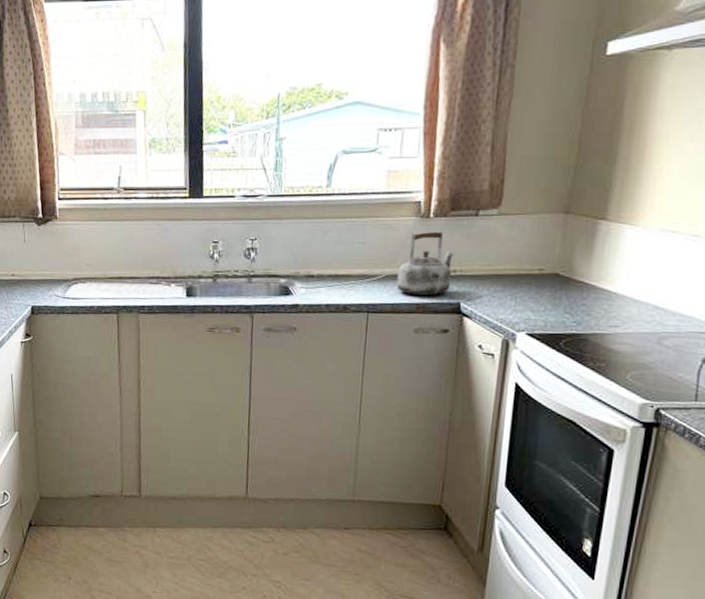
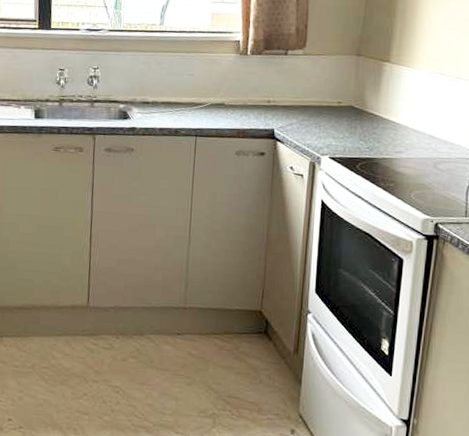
kettle: present [396,231,455,296] -> none [220,67,269,123]

